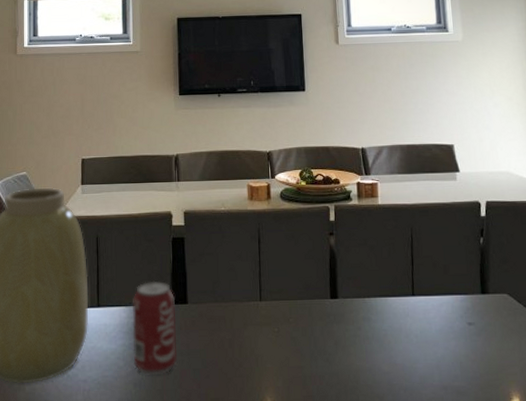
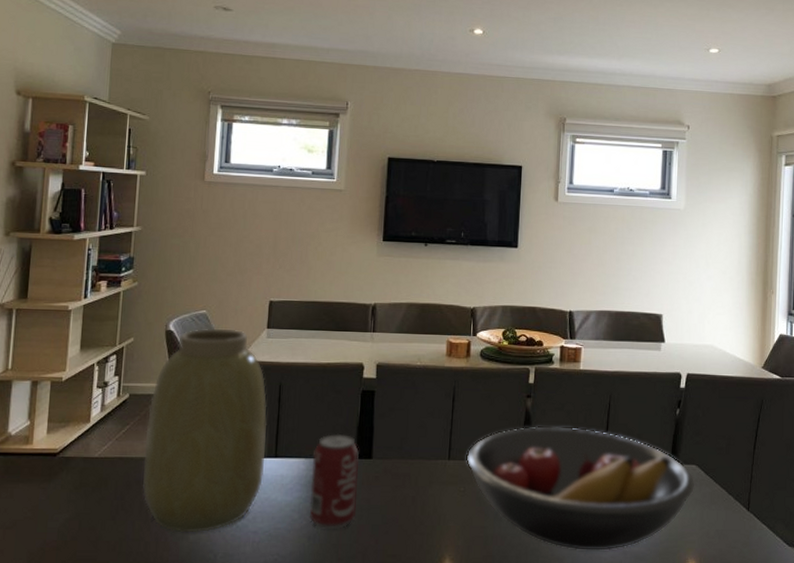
fruit bowl: none [277,261,510,388] -> present [466,425,695,552]

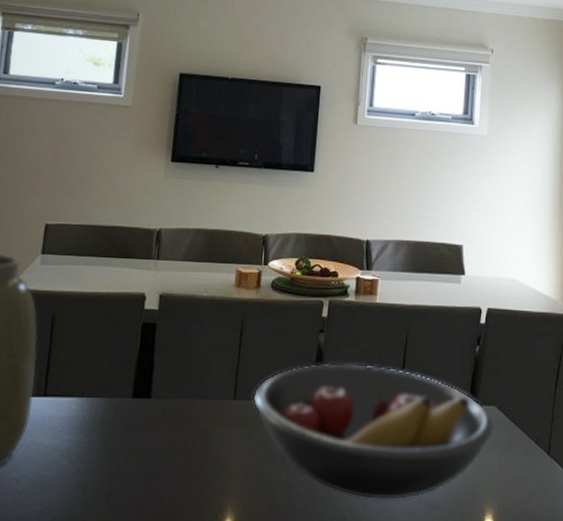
beverage can: present [310,433,359,529] -> none [80,370,137,476]

